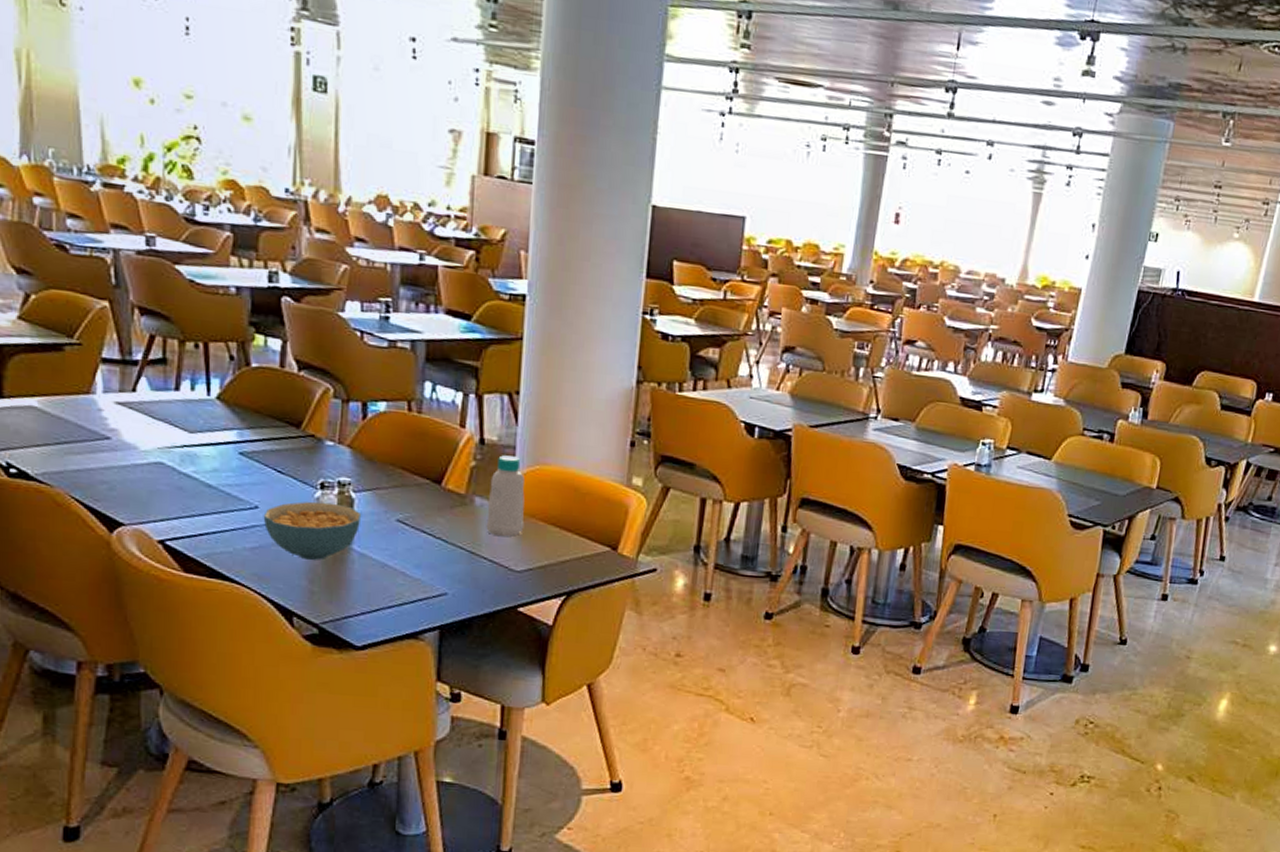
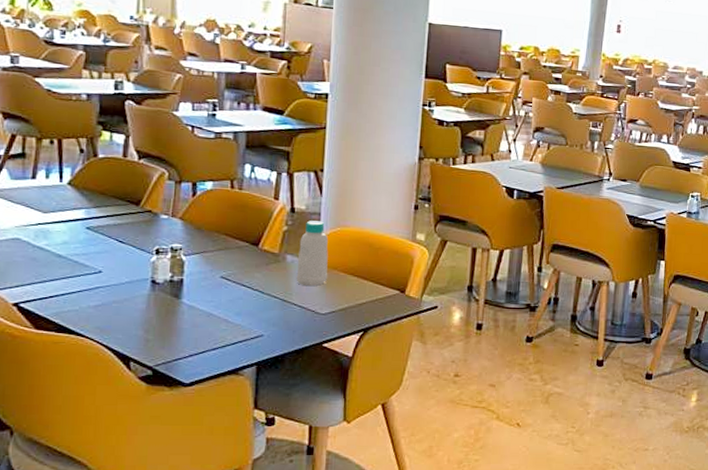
cereal bowl: present [263,501,362,560] -> none [106,265,191,313]

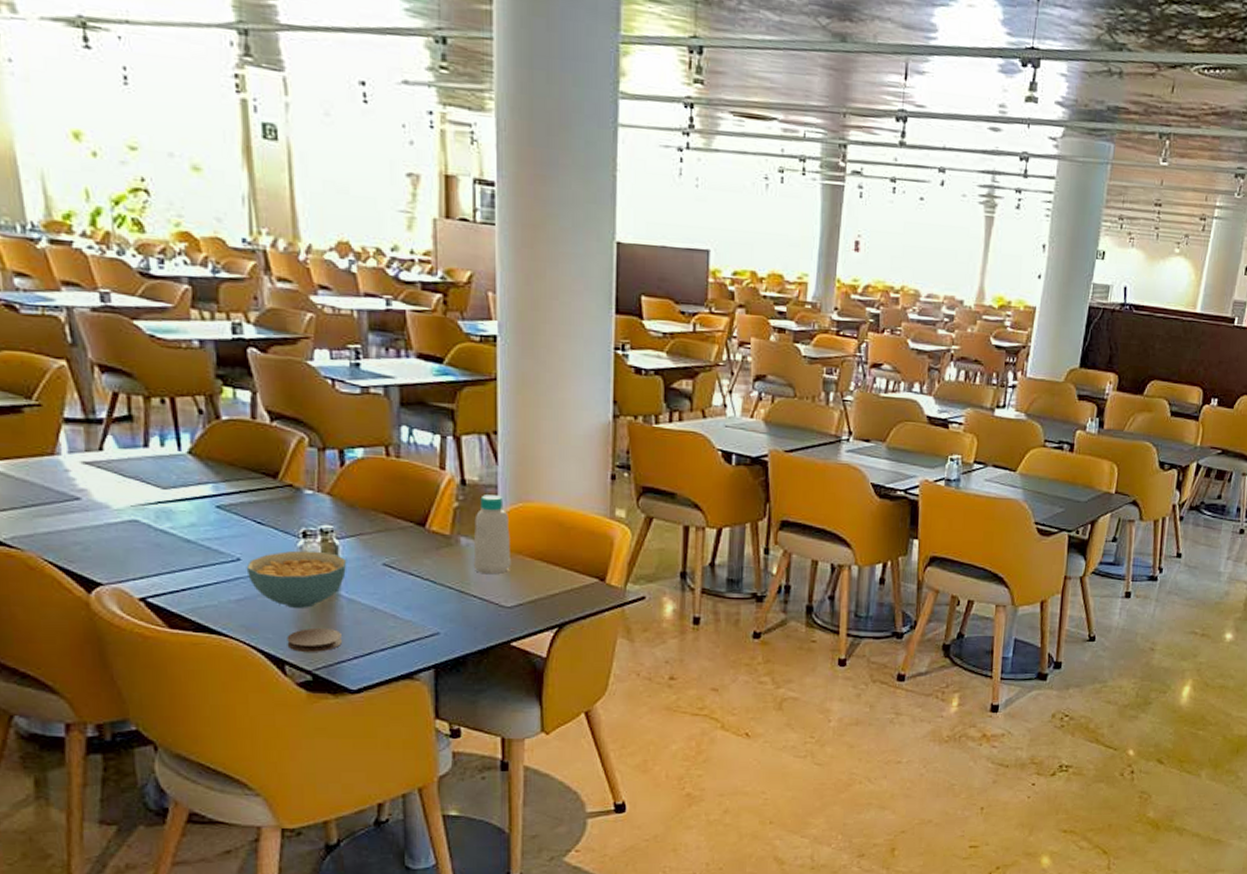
cereal bowl: none [106,265,191,313] -> present [246,550,347,608]
coaster: none [134,329,181,350] -> present [287,627,342,652]

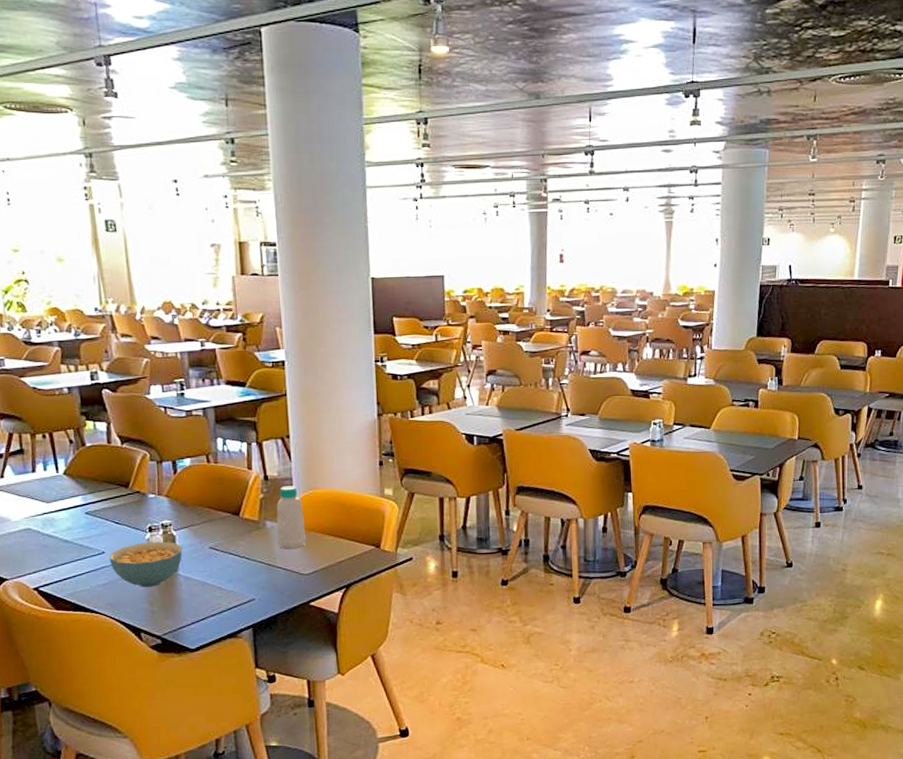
coaster: present [287,627,342,652] -> none [141,601,182,621]

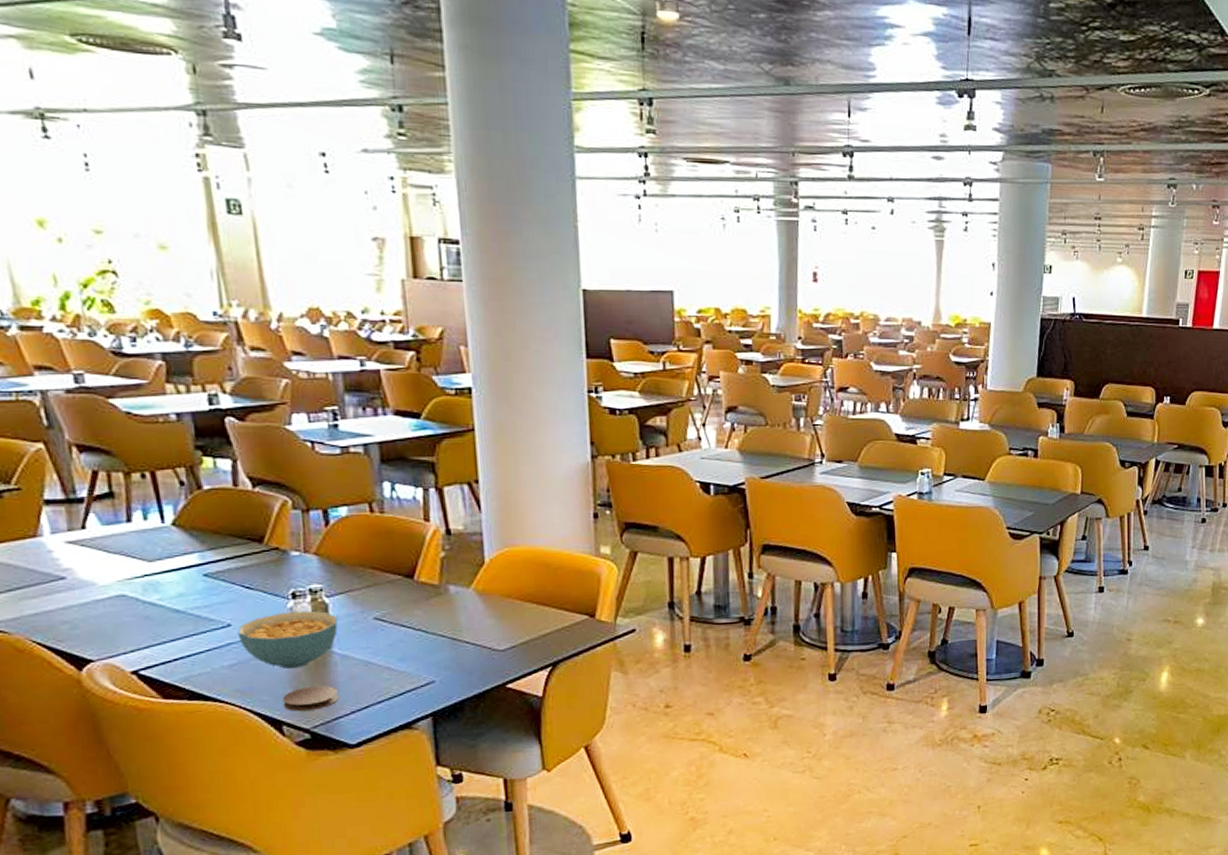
coaster: none [141,601,182,621] -> present [282,685,338,711]
bottle: present [276,486,307,550] -> none [462,542,502,620]

